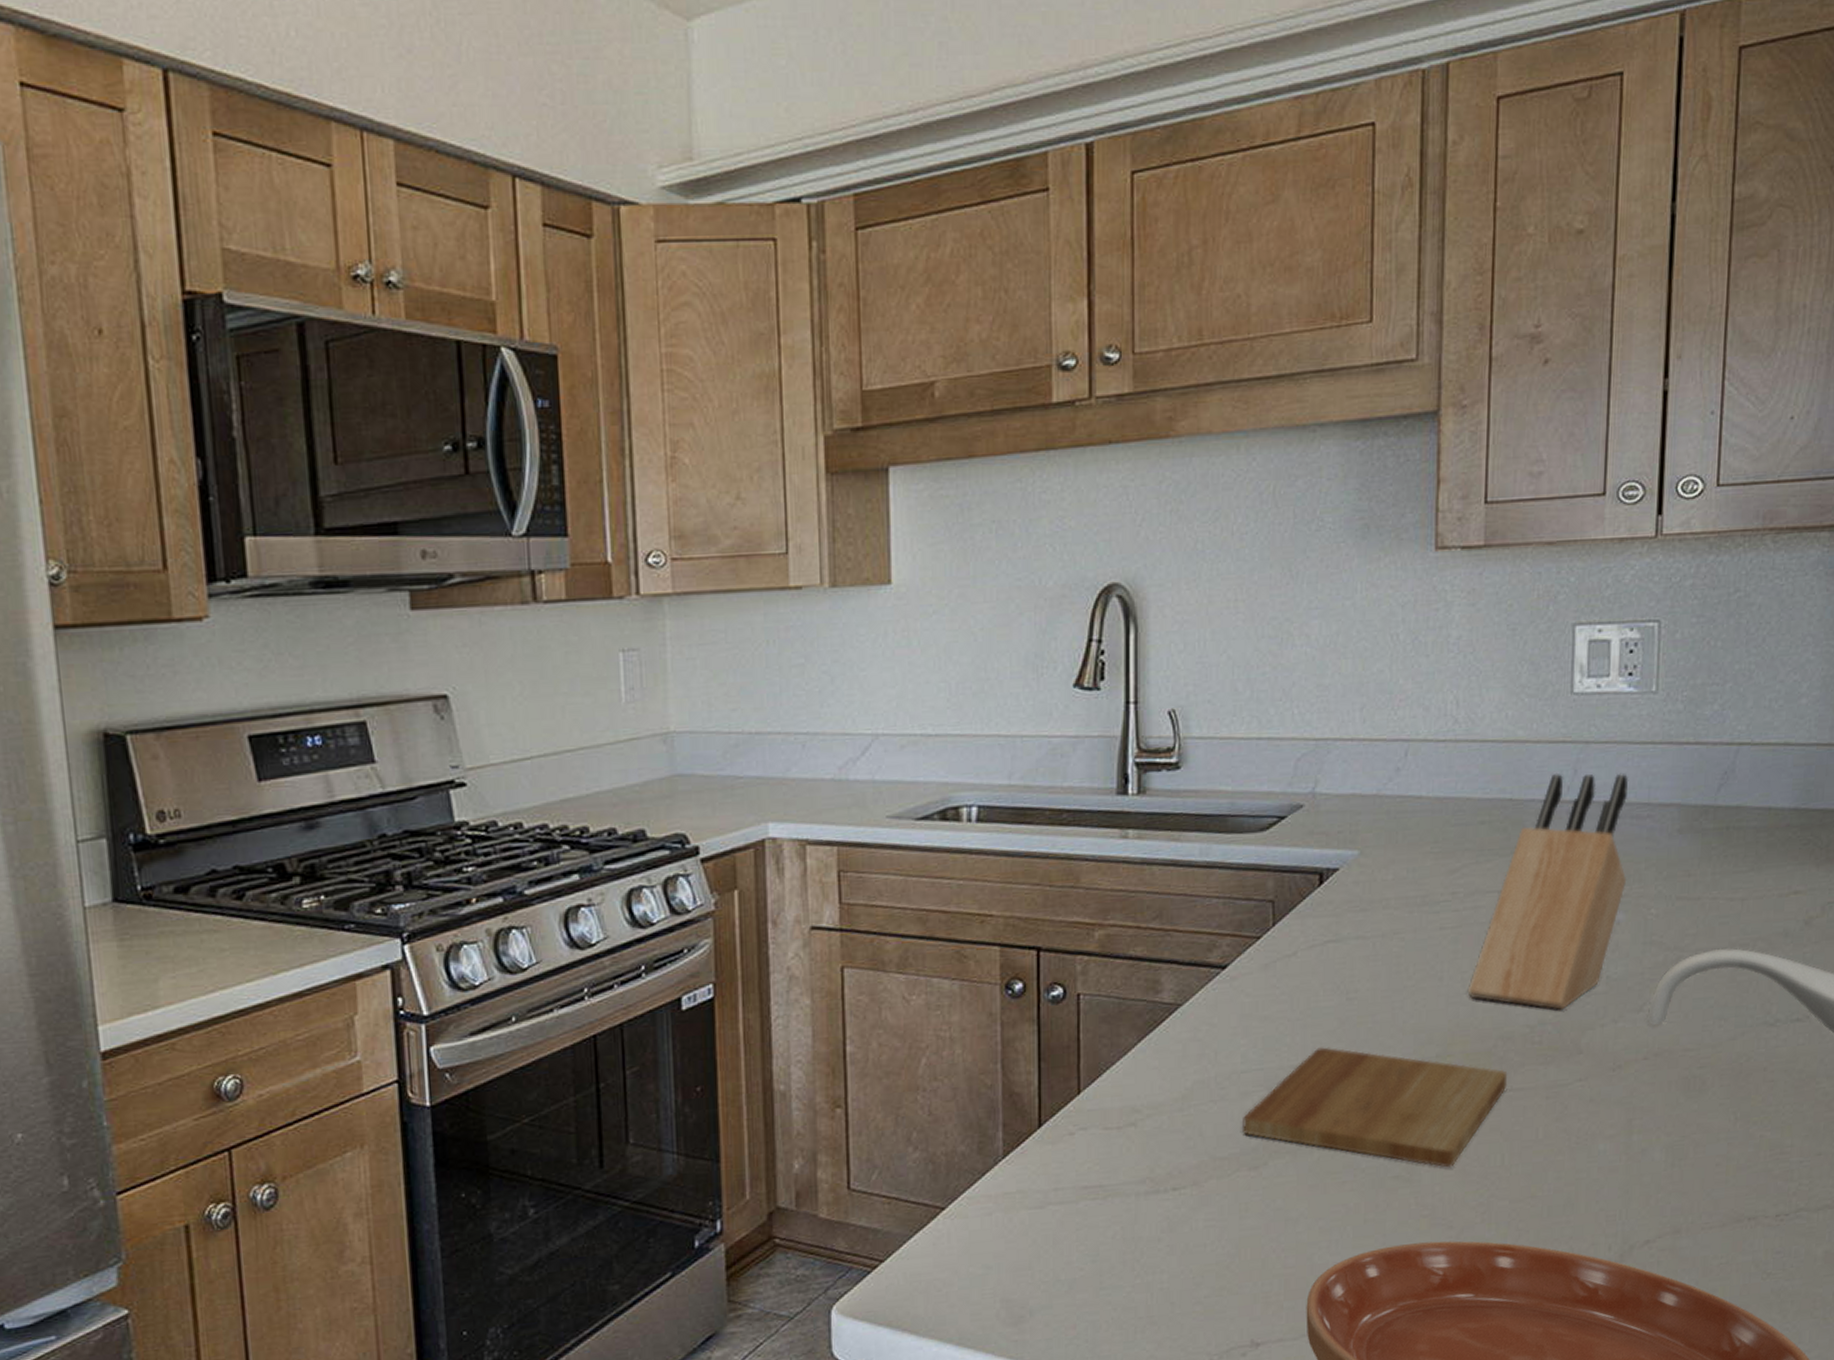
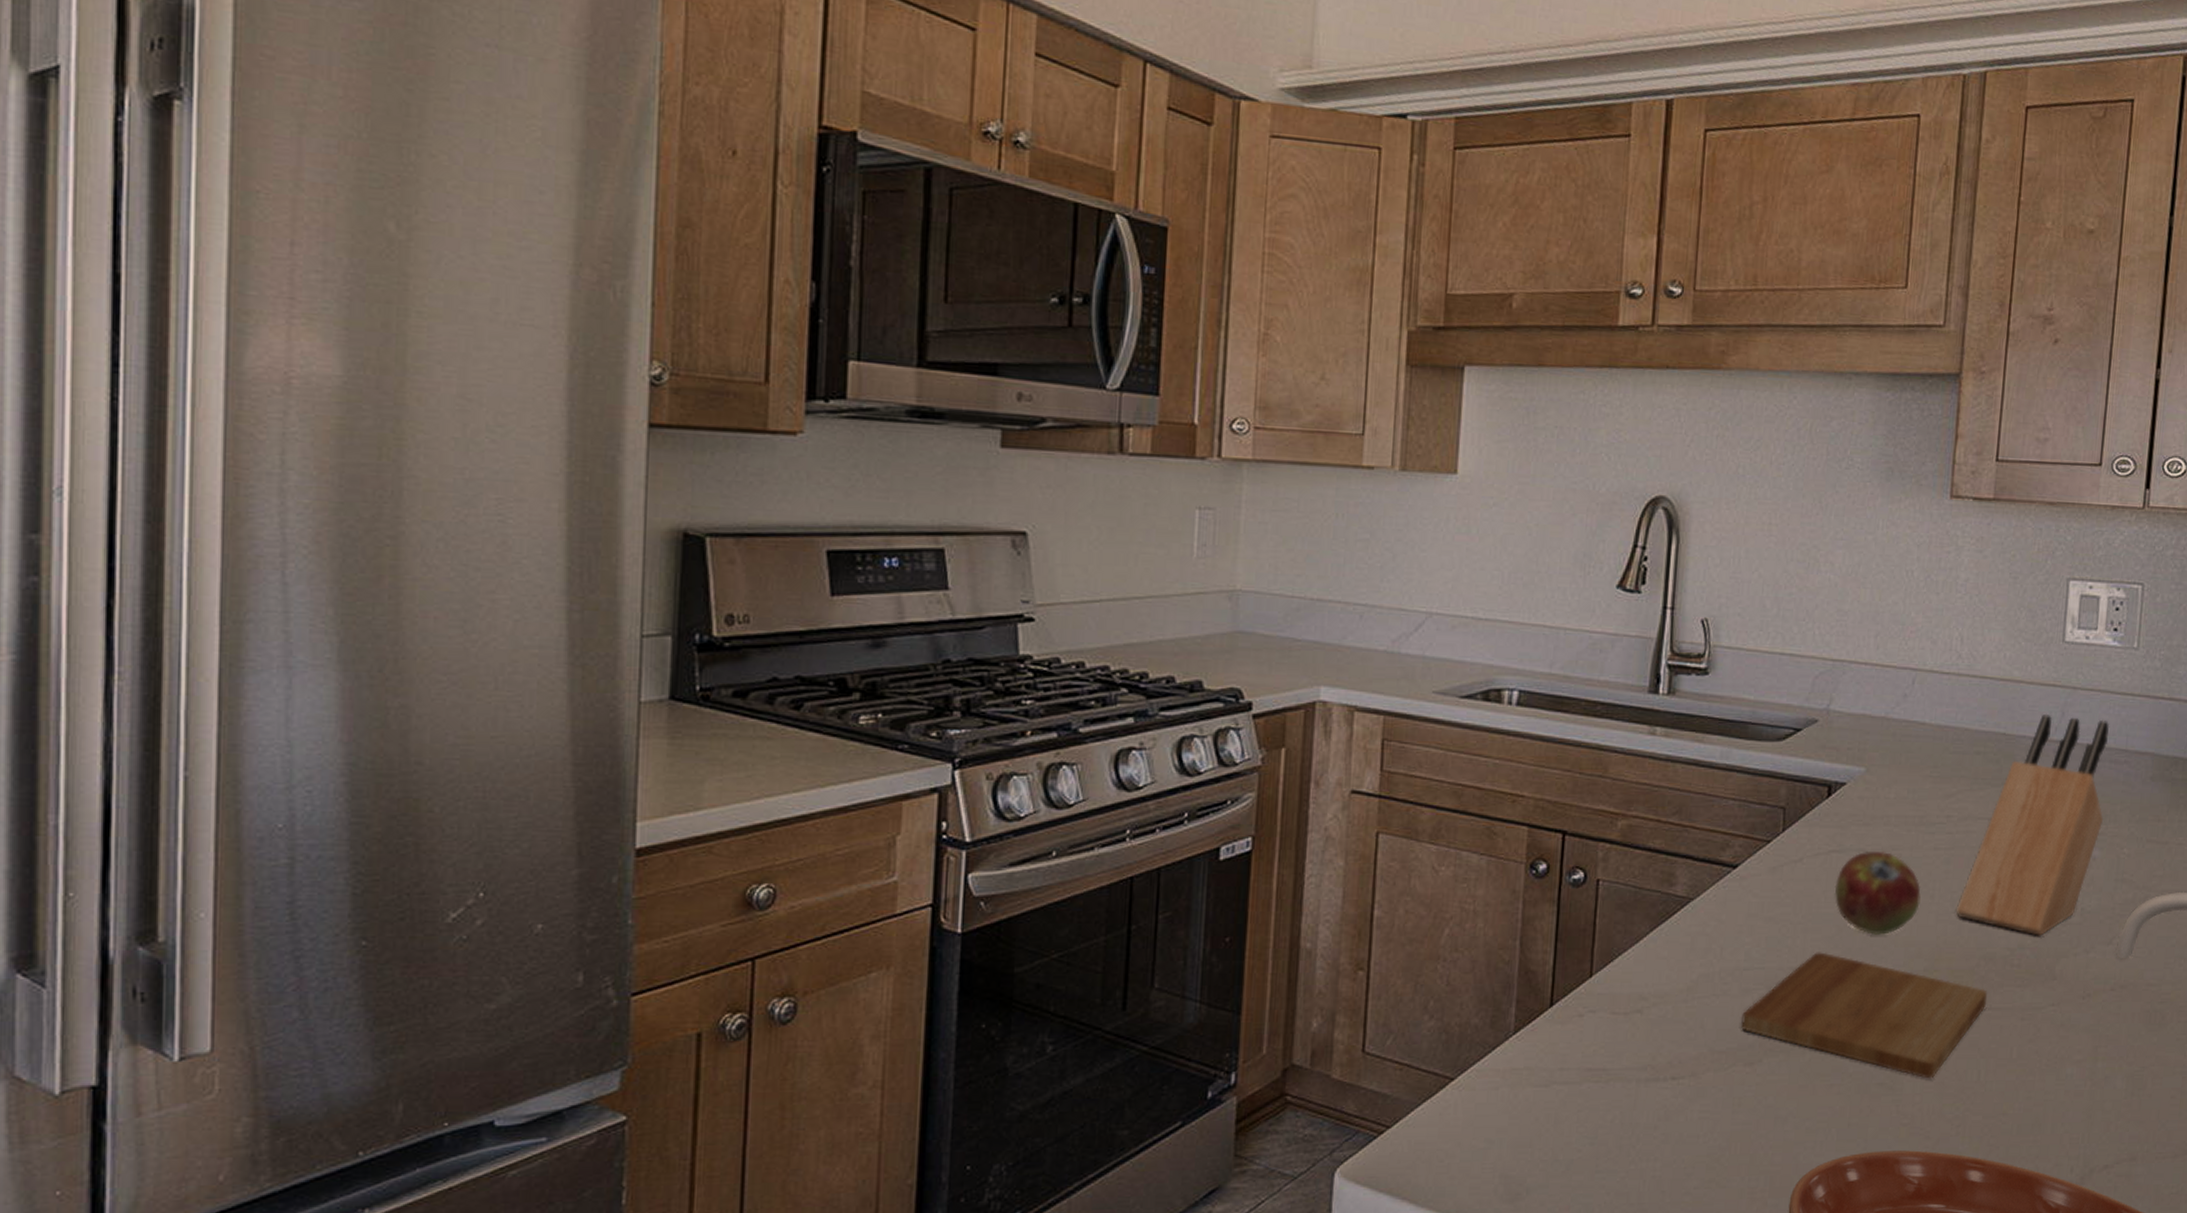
fruit: none [1333,937,1428,1024] -> present [1834,852,1921,935]

